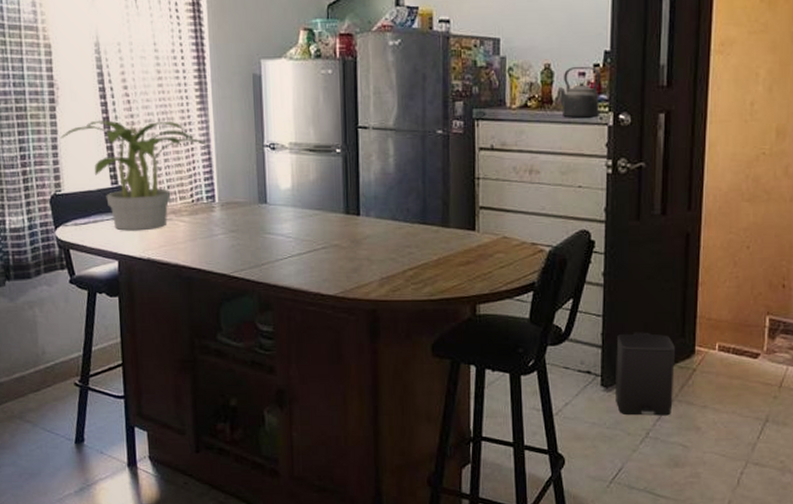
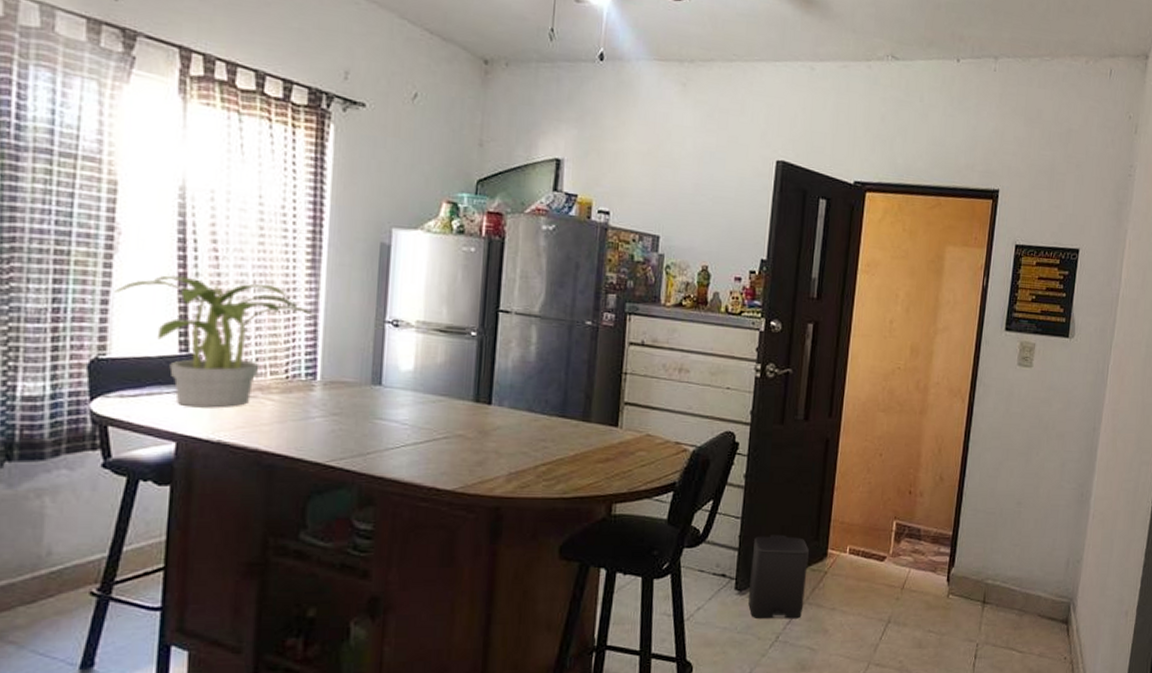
kettle: present [558,67,601,118] -> none [714,271,756,322]

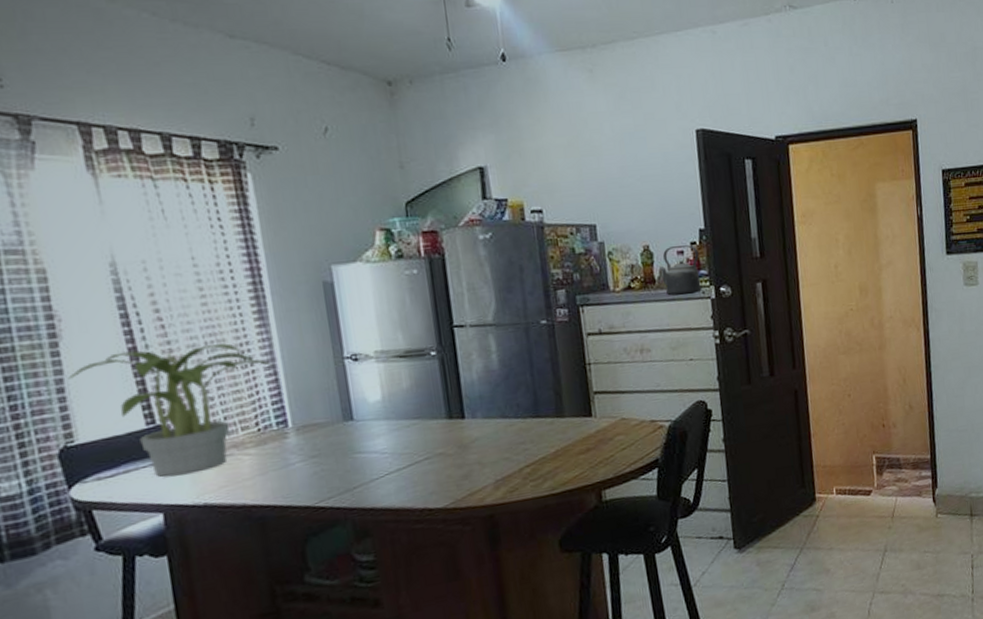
kettle: none [714,271,756,322] -> present [659,245,702,296]
pedal bin: present [748,534,809,619] -> none [744,488,803,572]

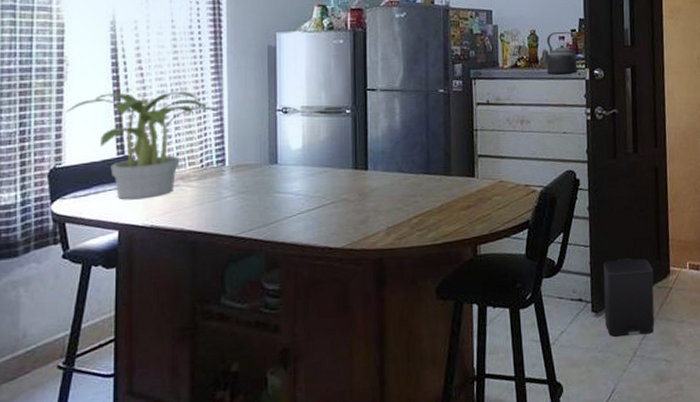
pedal bin: none [744,488,803,572] -> present [603,257,655,337]

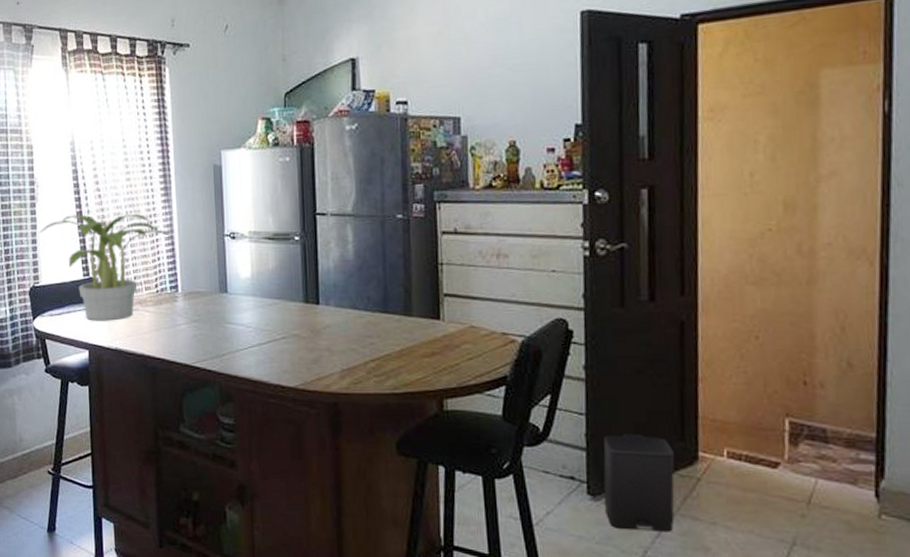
kettle: present [543,32,578,75] -> none [525,142,572,198]

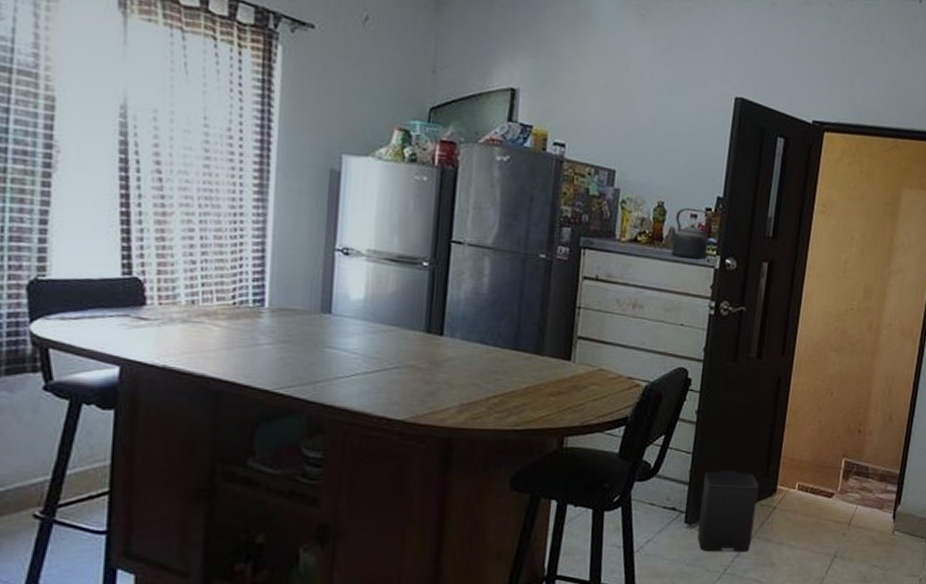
potted plant: present [39,214,171,321] -> none [53,196,263,333]
kettle: none [525,142,572,198] -> present [670,208,712,260]

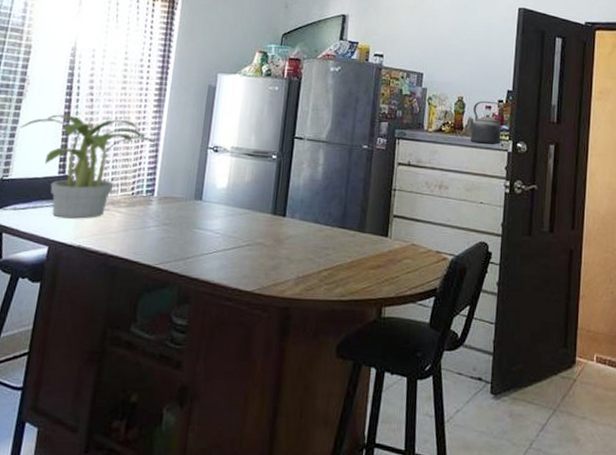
potted plant: none [53,196,263,333] -> present [20,114,157,219]
pedal bin: present [697,470,759,552] -> none [502,340,558,426]

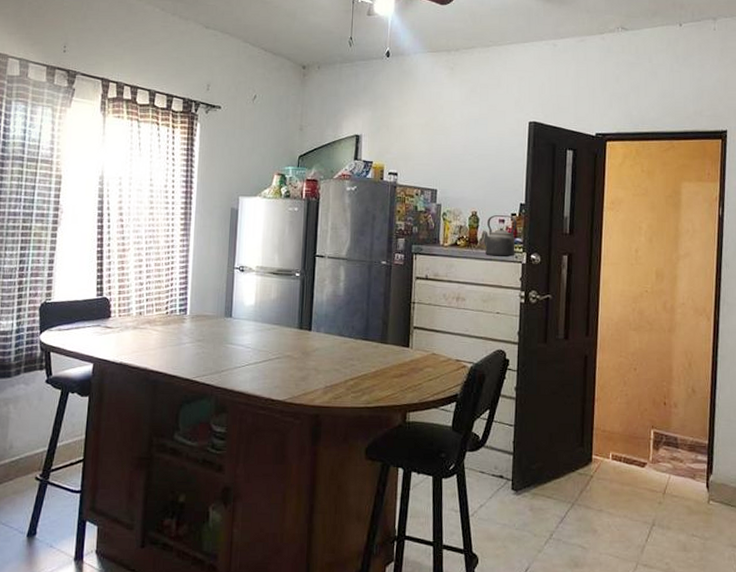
potted plant: present [20,114,157,219] -> none [57,240,186,338]

